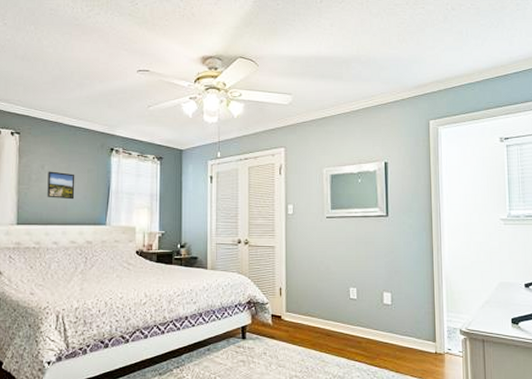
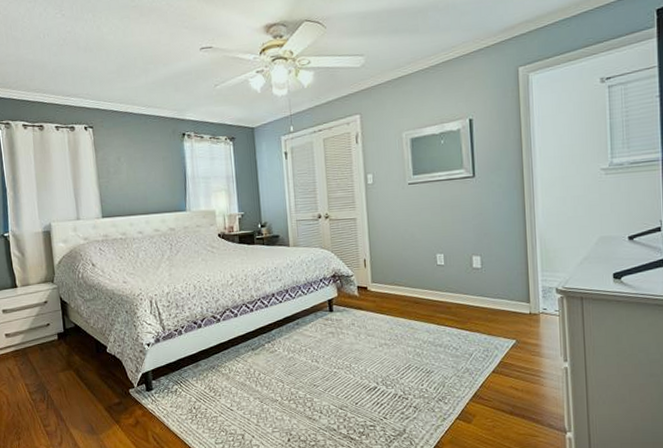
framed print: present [47,171,75,200] -> none [124,162,153,189]

